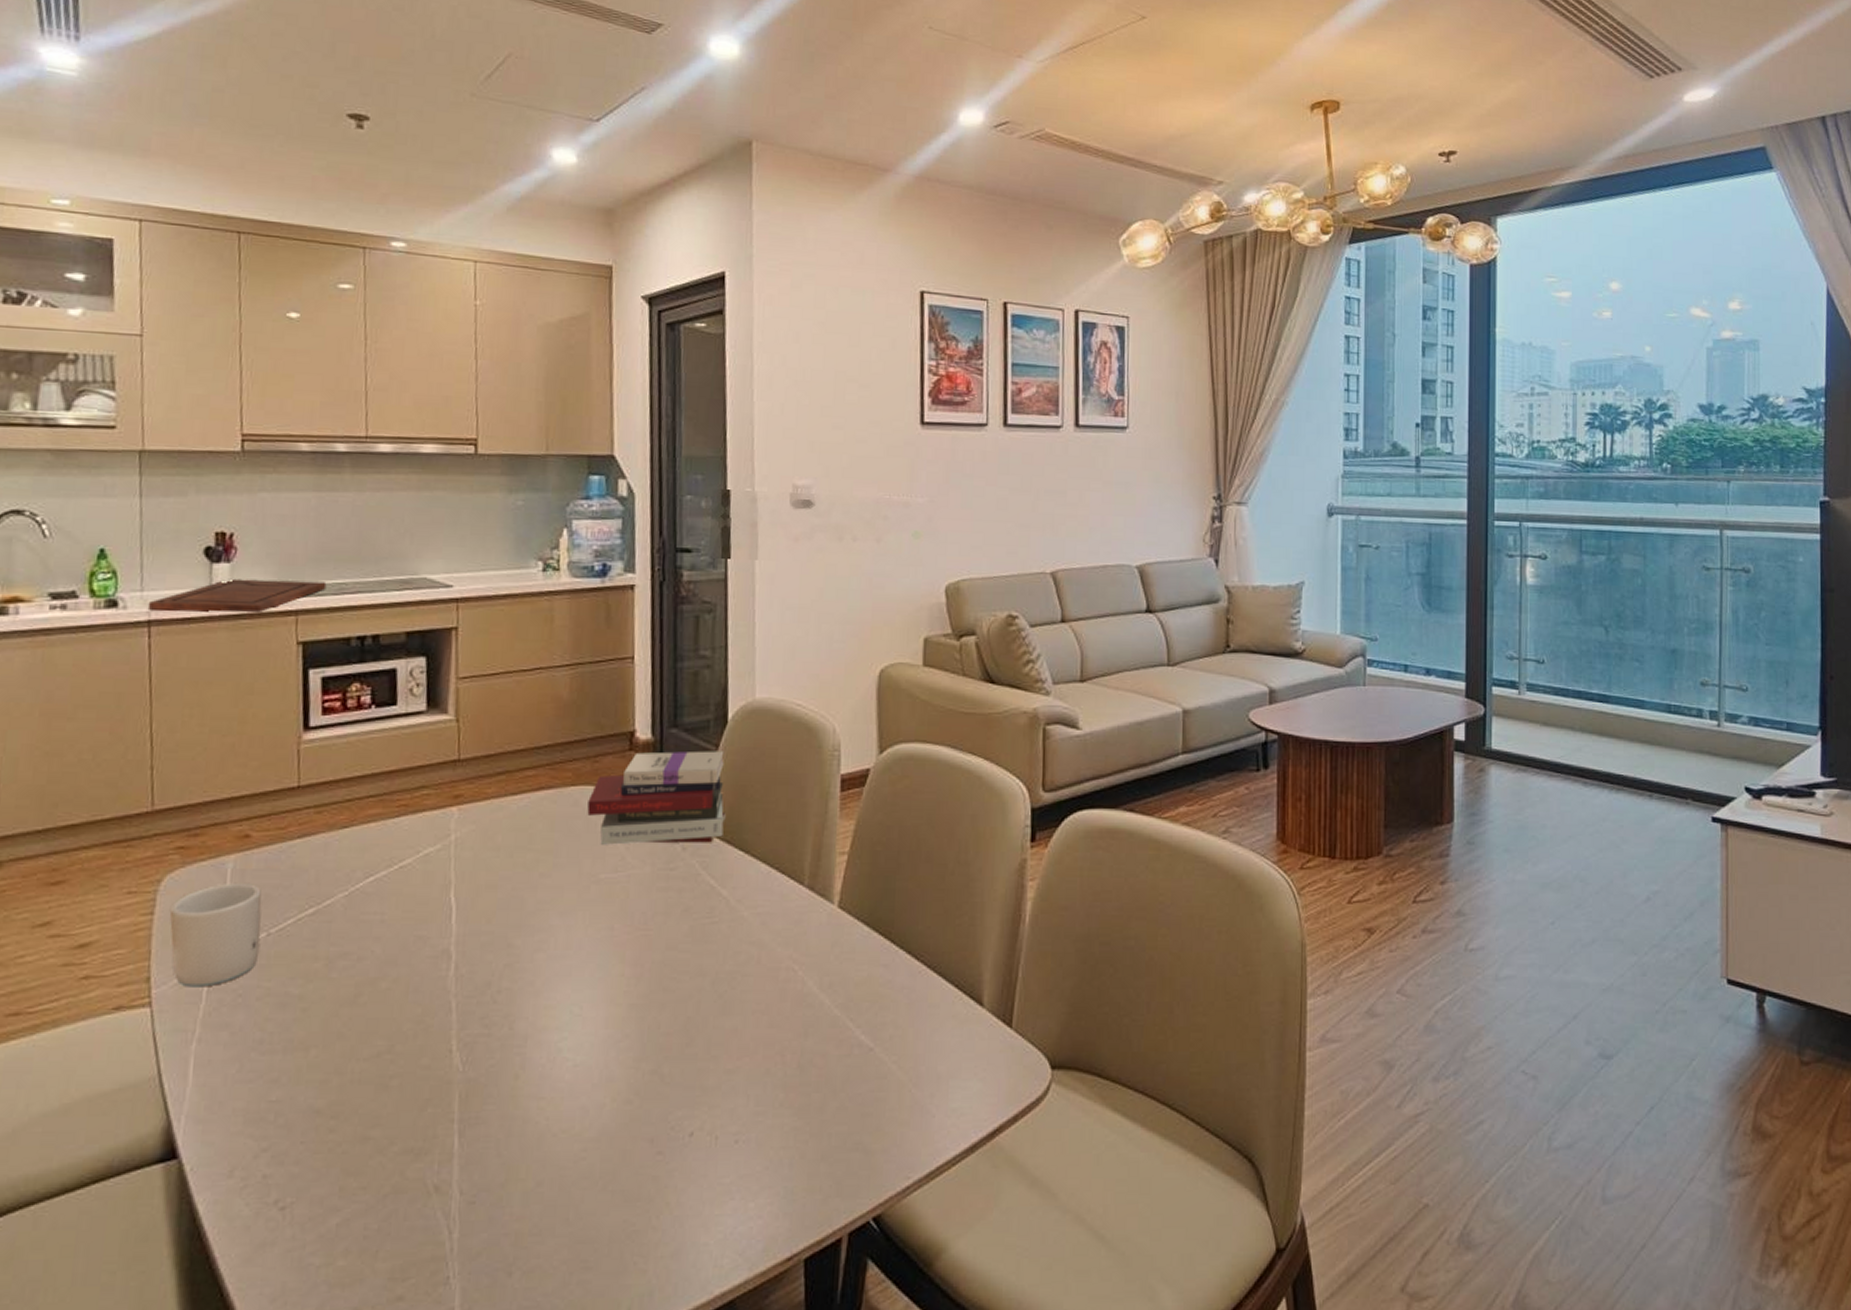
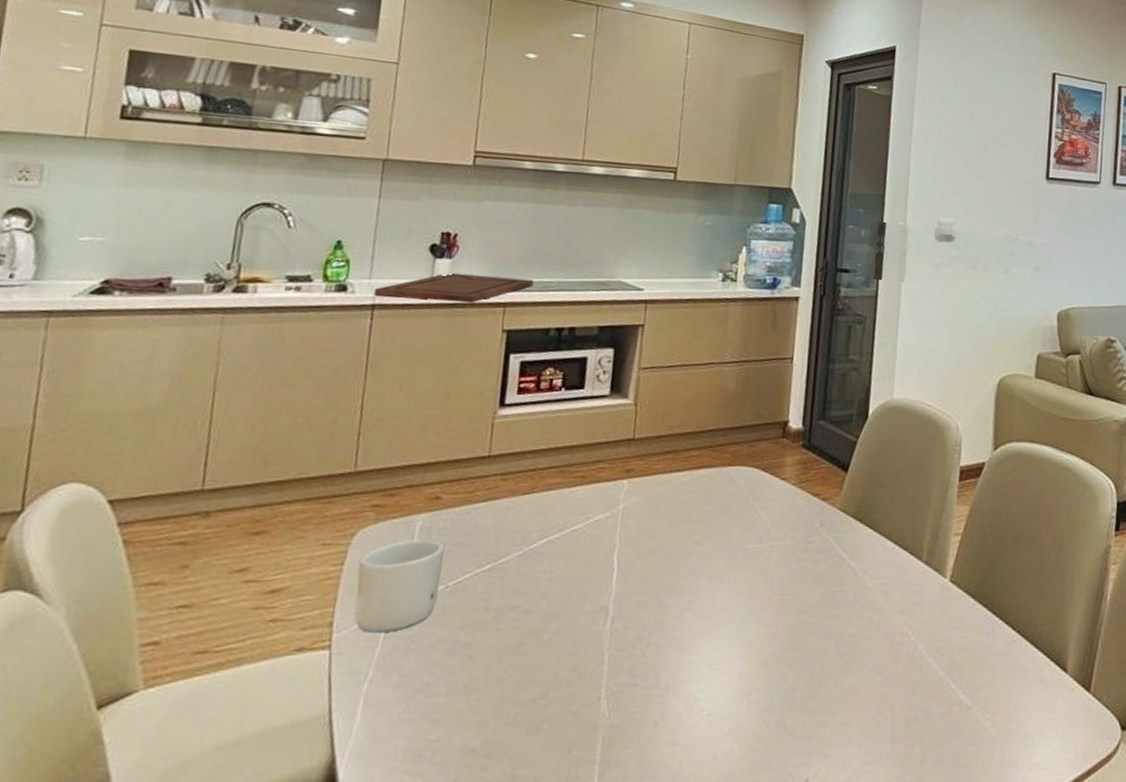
books: present [587,751,726,845] -> none [740,439,863,521]

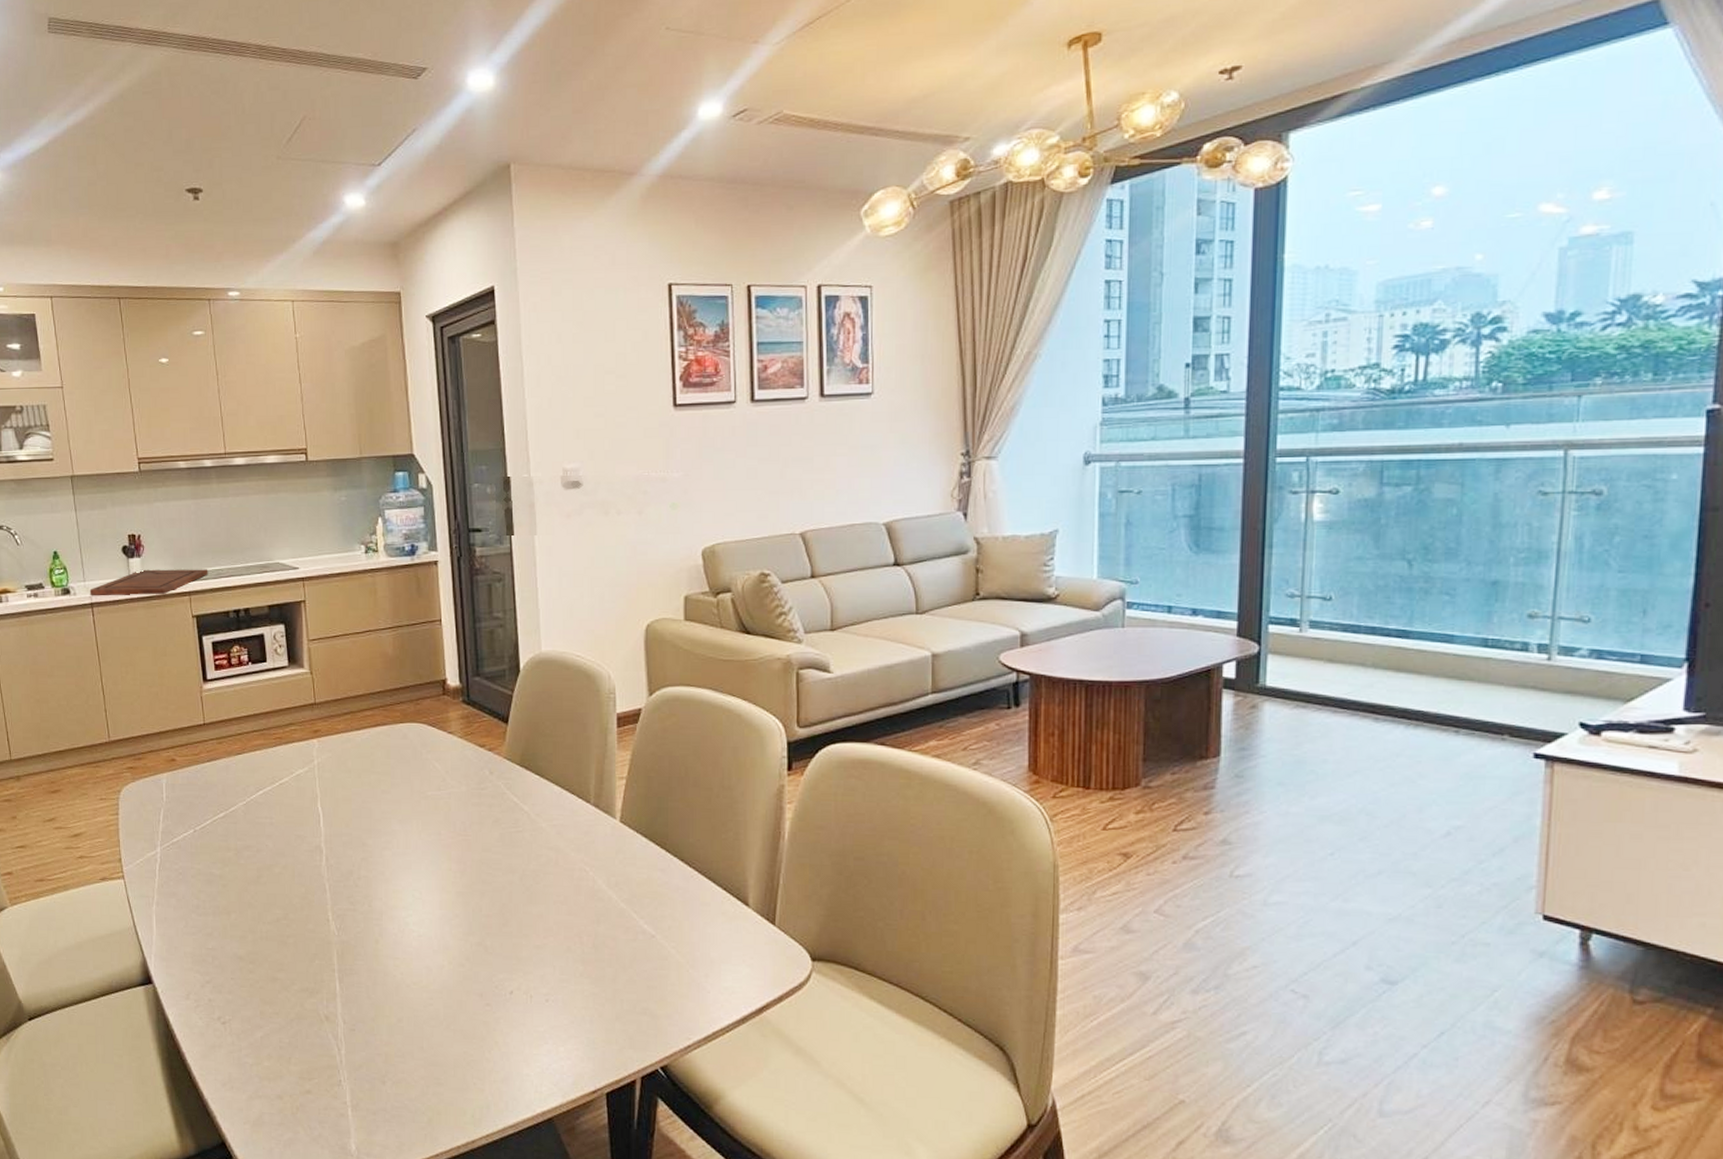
mug: present [355,539,445,633] -> none [128,793,190,867]

